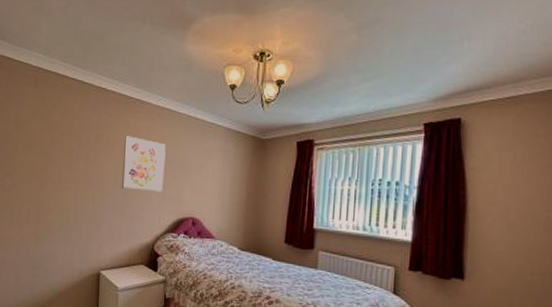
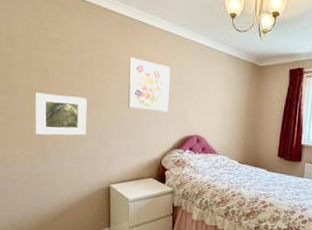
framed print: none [32,174,82,218] -> present [35,92,87,136]

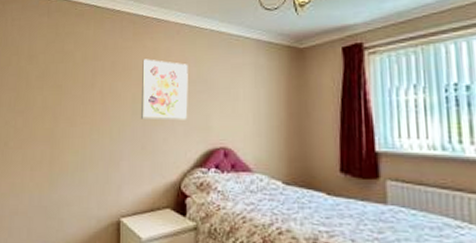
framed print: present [35,92,87,136] -> none [45,110,98,158]

